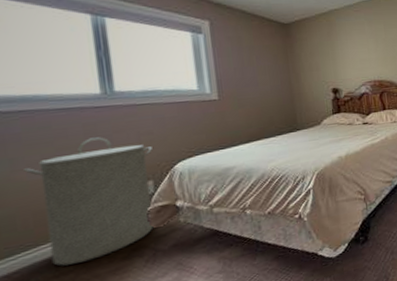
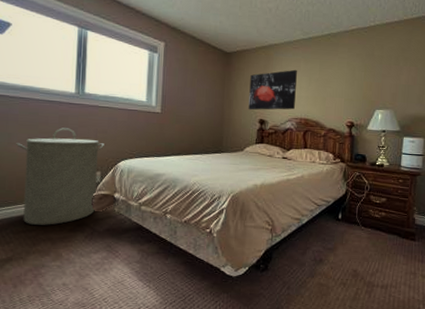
wall art: none [314,32,367,81] -> present [248,69,297,110]

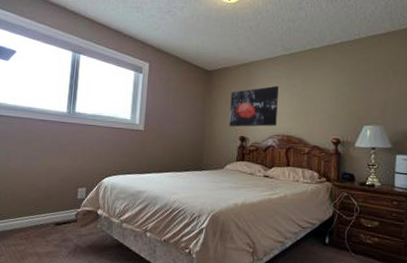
laundry hamper: present [16,127,104,225] -> none [13,145,91,240]

